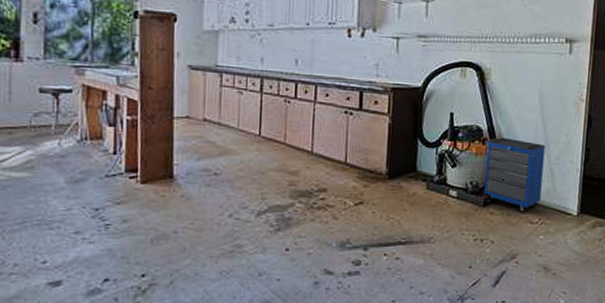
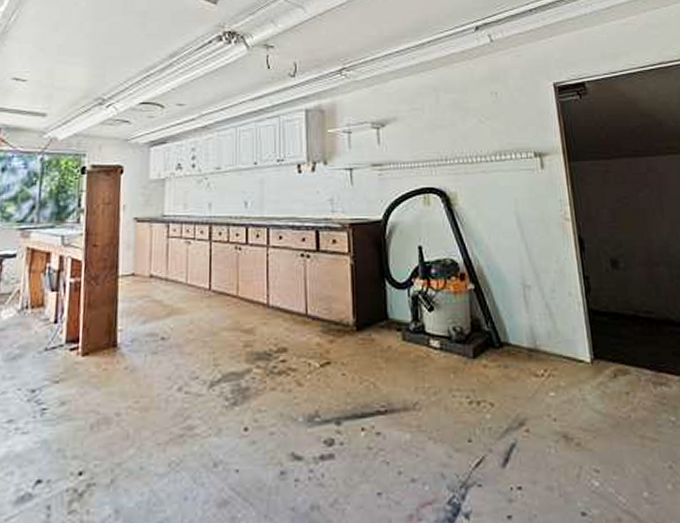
cabinet: present [483,137,546,213] -> none [461,270,541,363]

